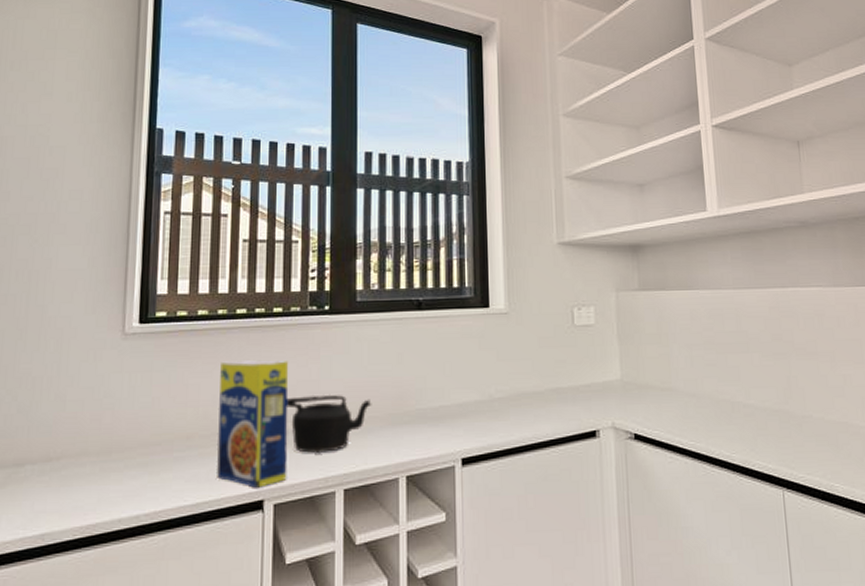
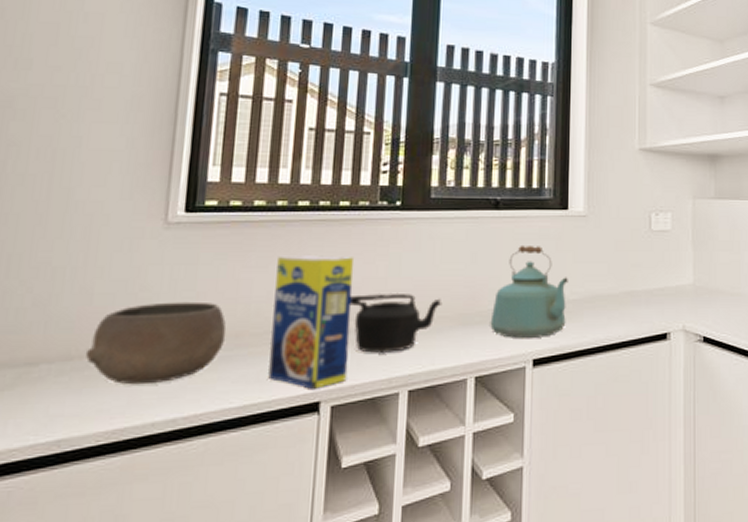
bowl: none [61,406,179,484] -> present [85,301,227,385]
kettle: none [418,344,493,438] -> present [490,244,568,338]

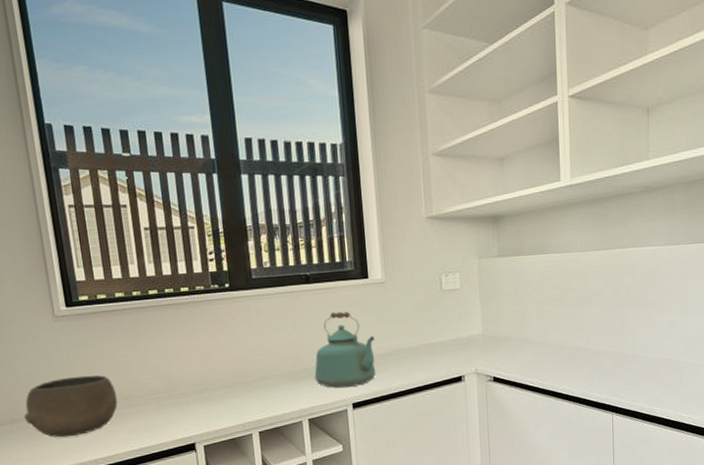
legume: present [268,255,355,389] -> none [142,332,212,434]
teapot: present [350,292,442,354] -> none [203,358,275,406]

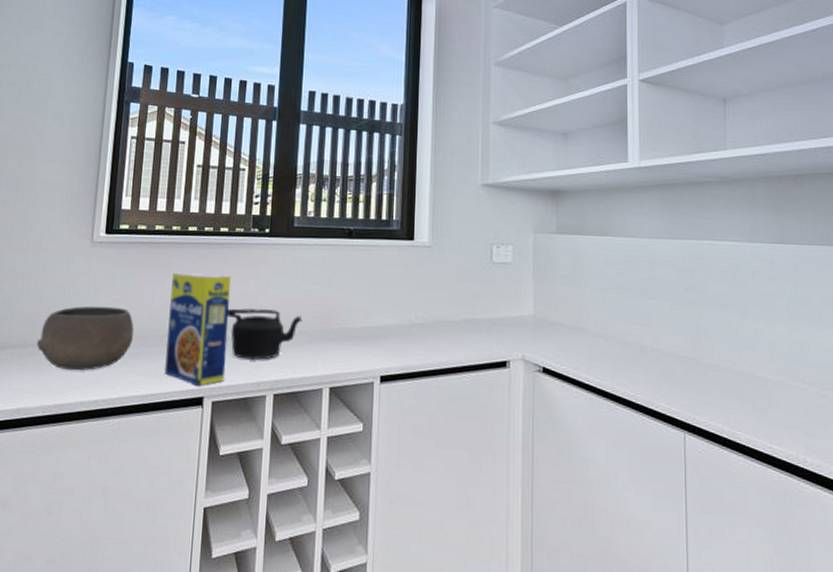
legume: none [142,332,212,434] -> present [164,272,232,386]
teapot: none [203,358,275,406] -> present [228,308,303,361]
kettle: present [314,311,376,388] -> none [343,271,413,357]

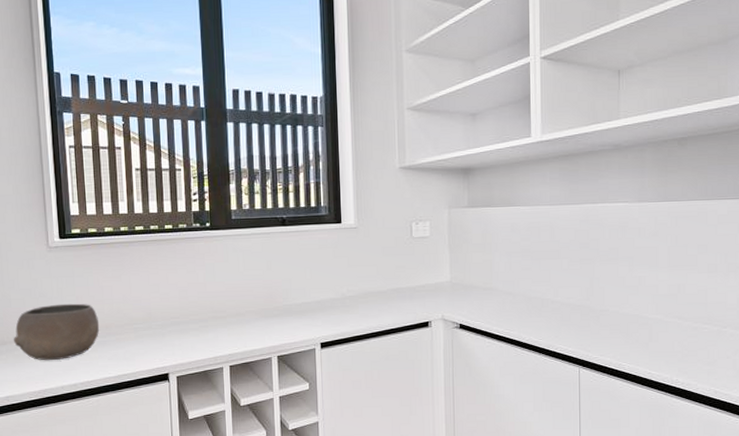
legume: present [164,272,232,386] -> none [127,267,185,364]
teapot: present [228,308,303,361] -> none [181,293,248,339]

